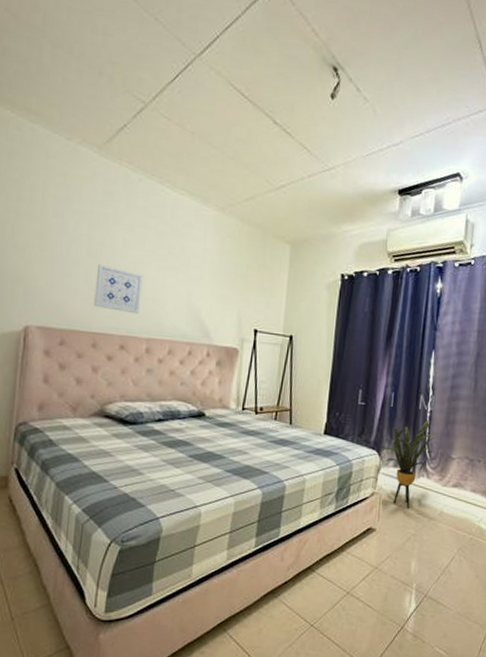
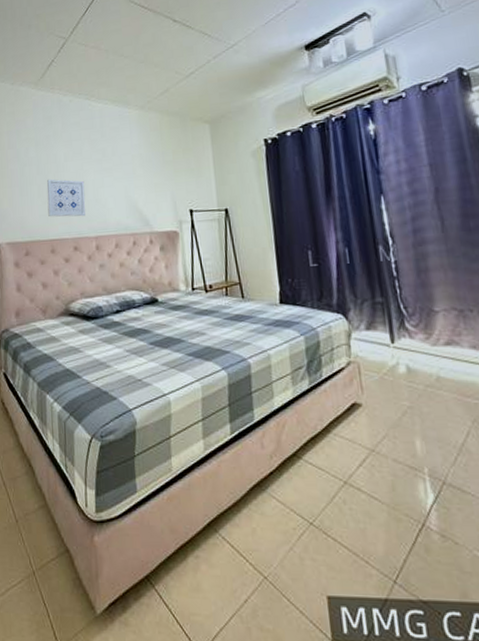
house plant: present [381,420,438,509] -> none [346,272,411,377]

